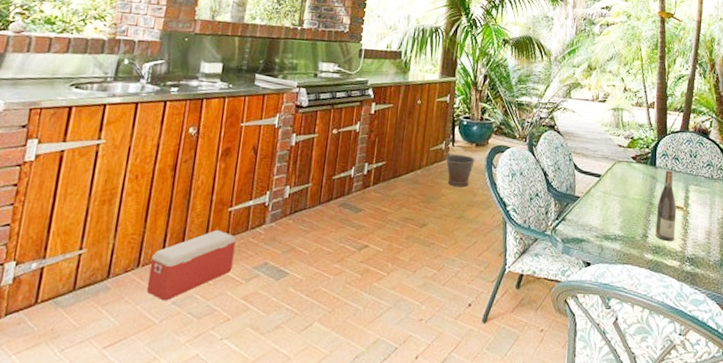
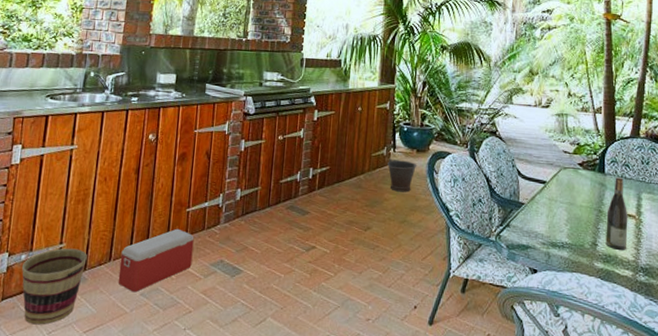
basket: none [31,254,112,342] -> present [21,248,87,325]

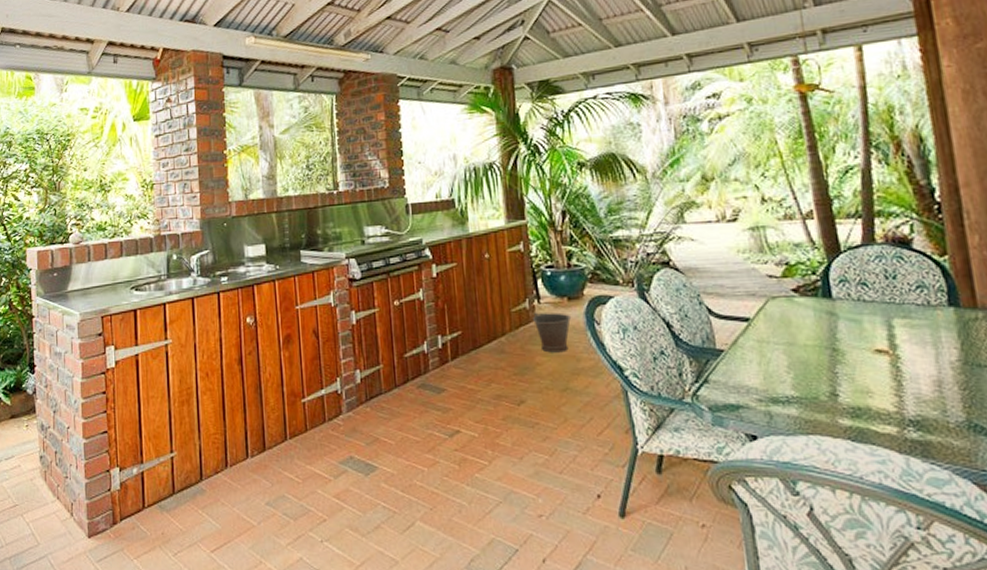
basket: present [21,248,87,325] -> none [134,456,202,546]
cooler: present [118,228,194,292] -> none [237,423,318,502]
wine bottle: present [605,177,628,250] -> none [844,301,882,399]

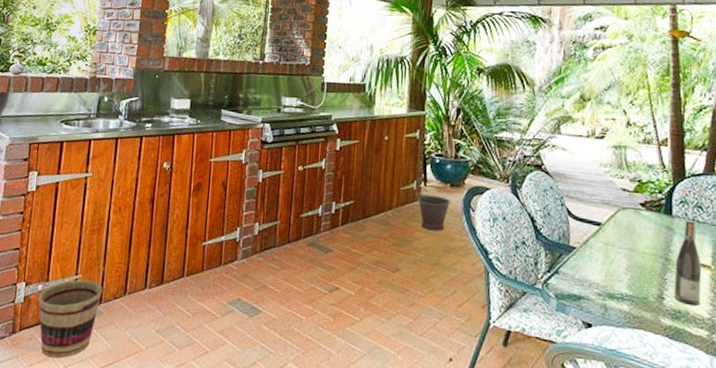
basket: none [134,456,202,546] -> present [38,279,102,358]
wine bottle: none [844,301,882,399] -> present [674,220,702,306]

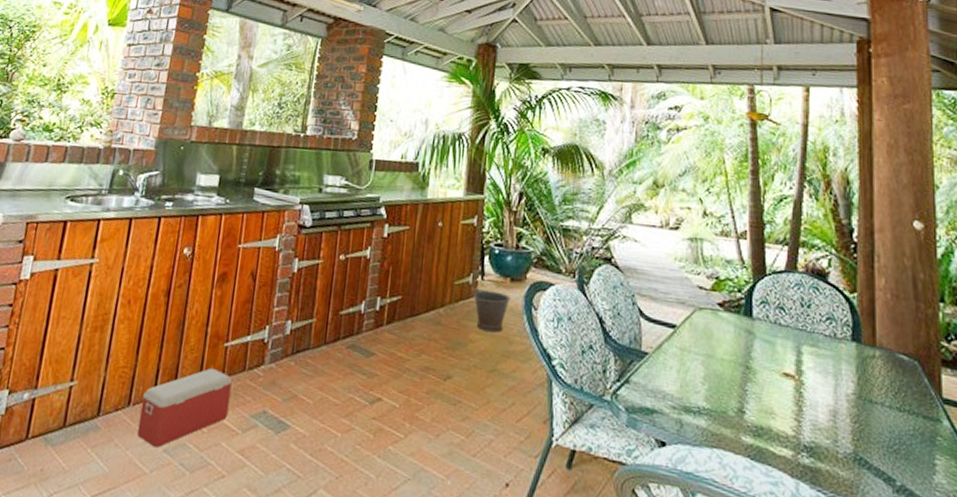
basket: present [38,279,102,358] -> none [22,386,102,484]
cooler: none [133,263,211,329] -> present [137,367,233,448]
wine bottle: present [674,220,702,306] -> none [755,323,785,421]

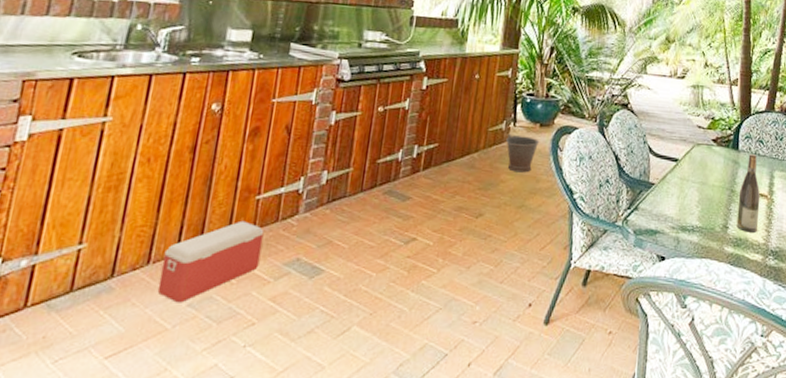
wine bottle: none [755,323,785,421] -> present [736,154,761,233]

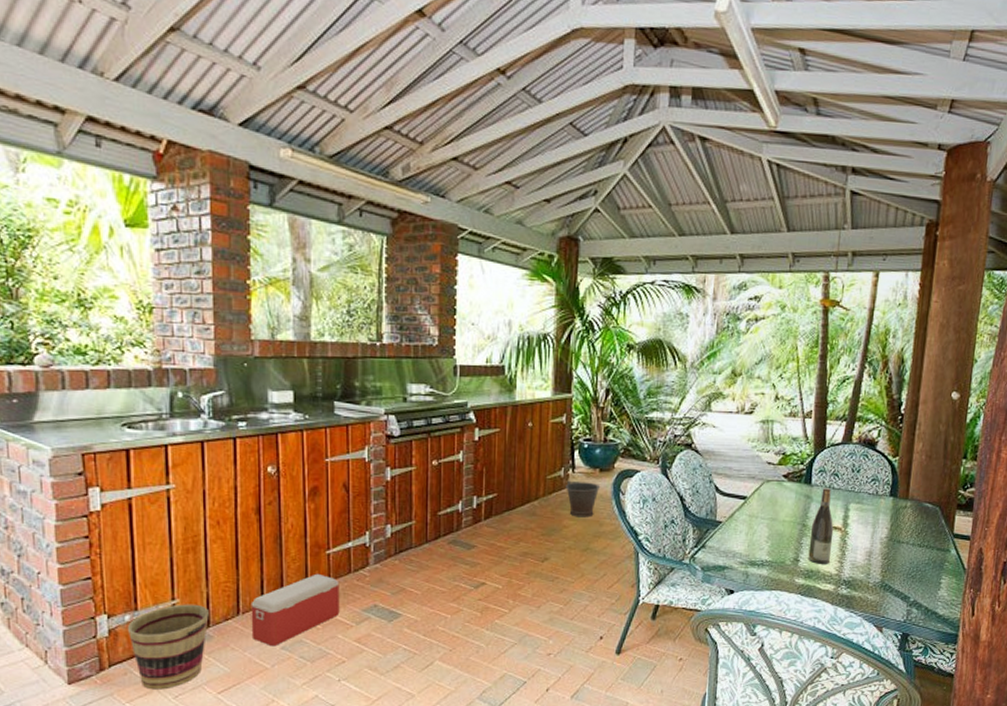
basket: none [19,249,117,352] -> present [127,604,209,690]

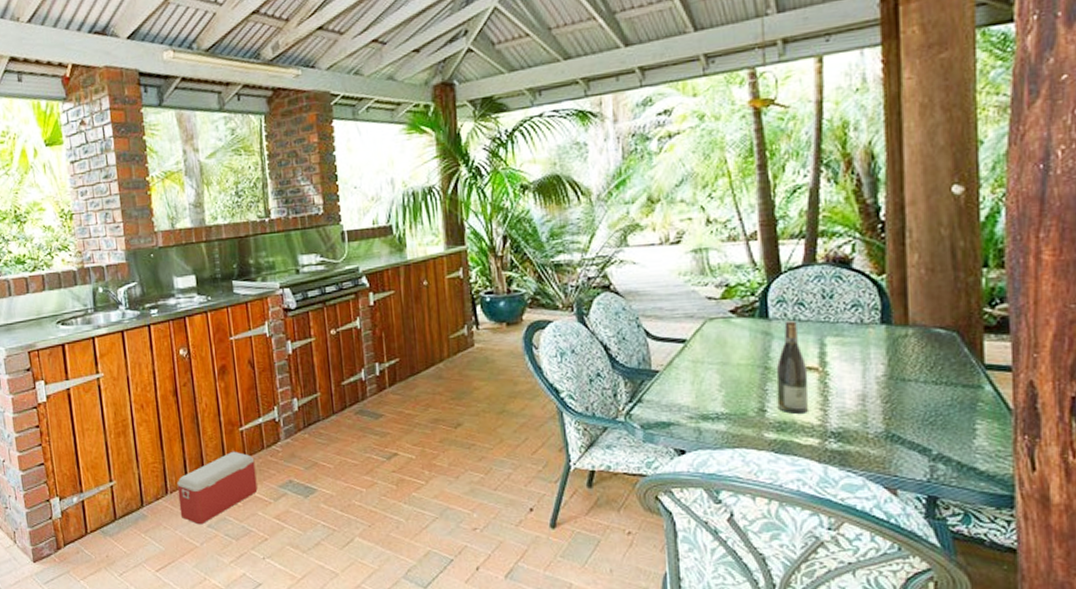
basket: present [127,604,209,690] -> none [75,485,142,568]
bucket: present [566,480,601,518] -> none [471,338,510,378]

